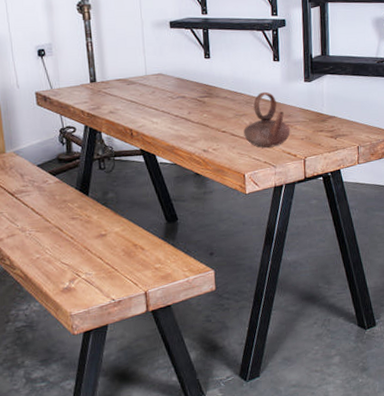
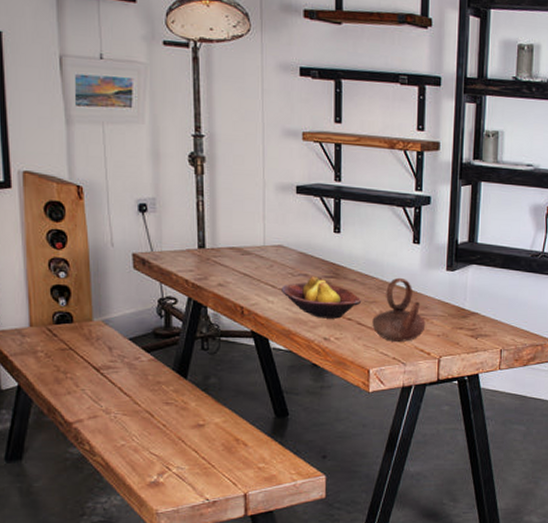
fruit bowl: none [164,97,233,133] -> present [282,276,362,319]

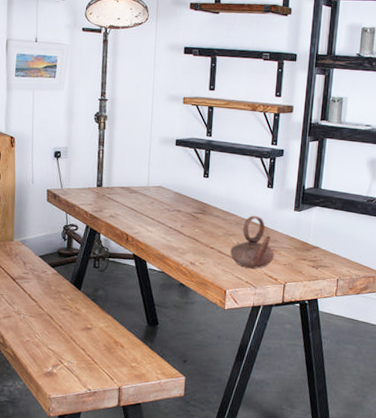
fruit bowl: present [282,276,362,319] -> none [159,212,223,247]

